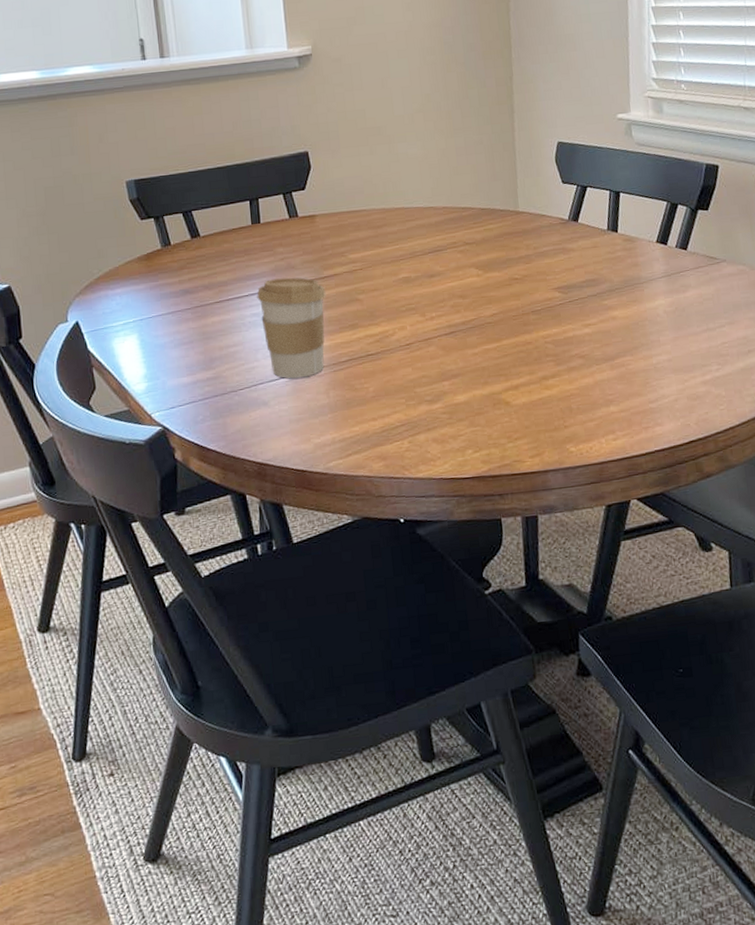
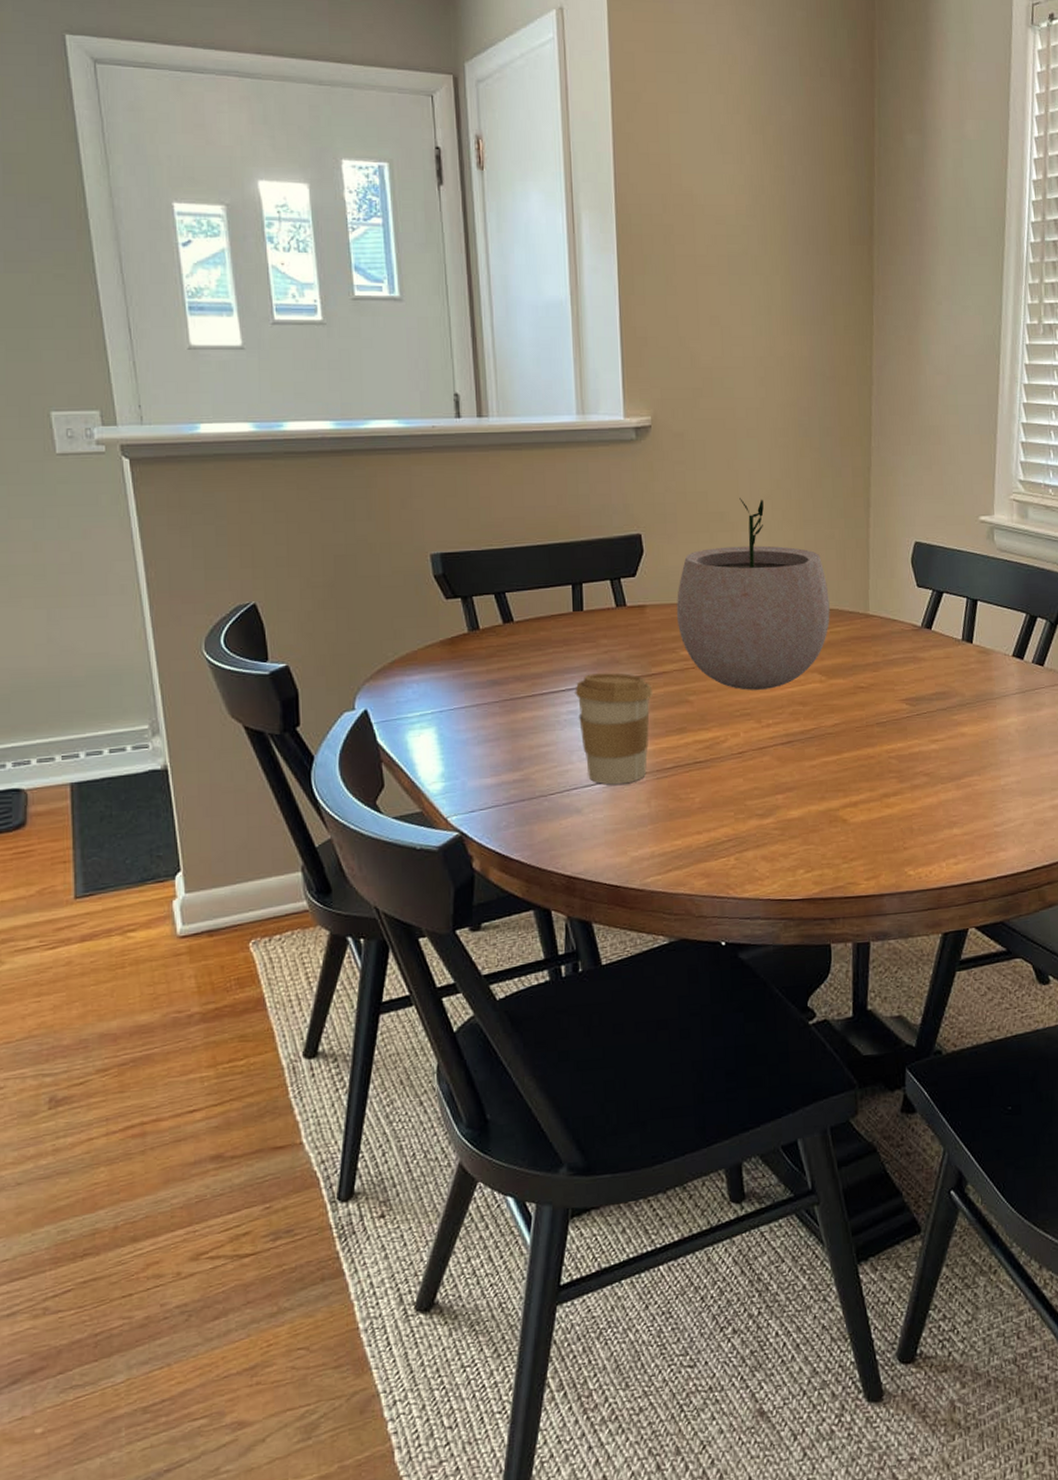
plant pot: none [343,112,483,287] -> present [676,498,830,690]

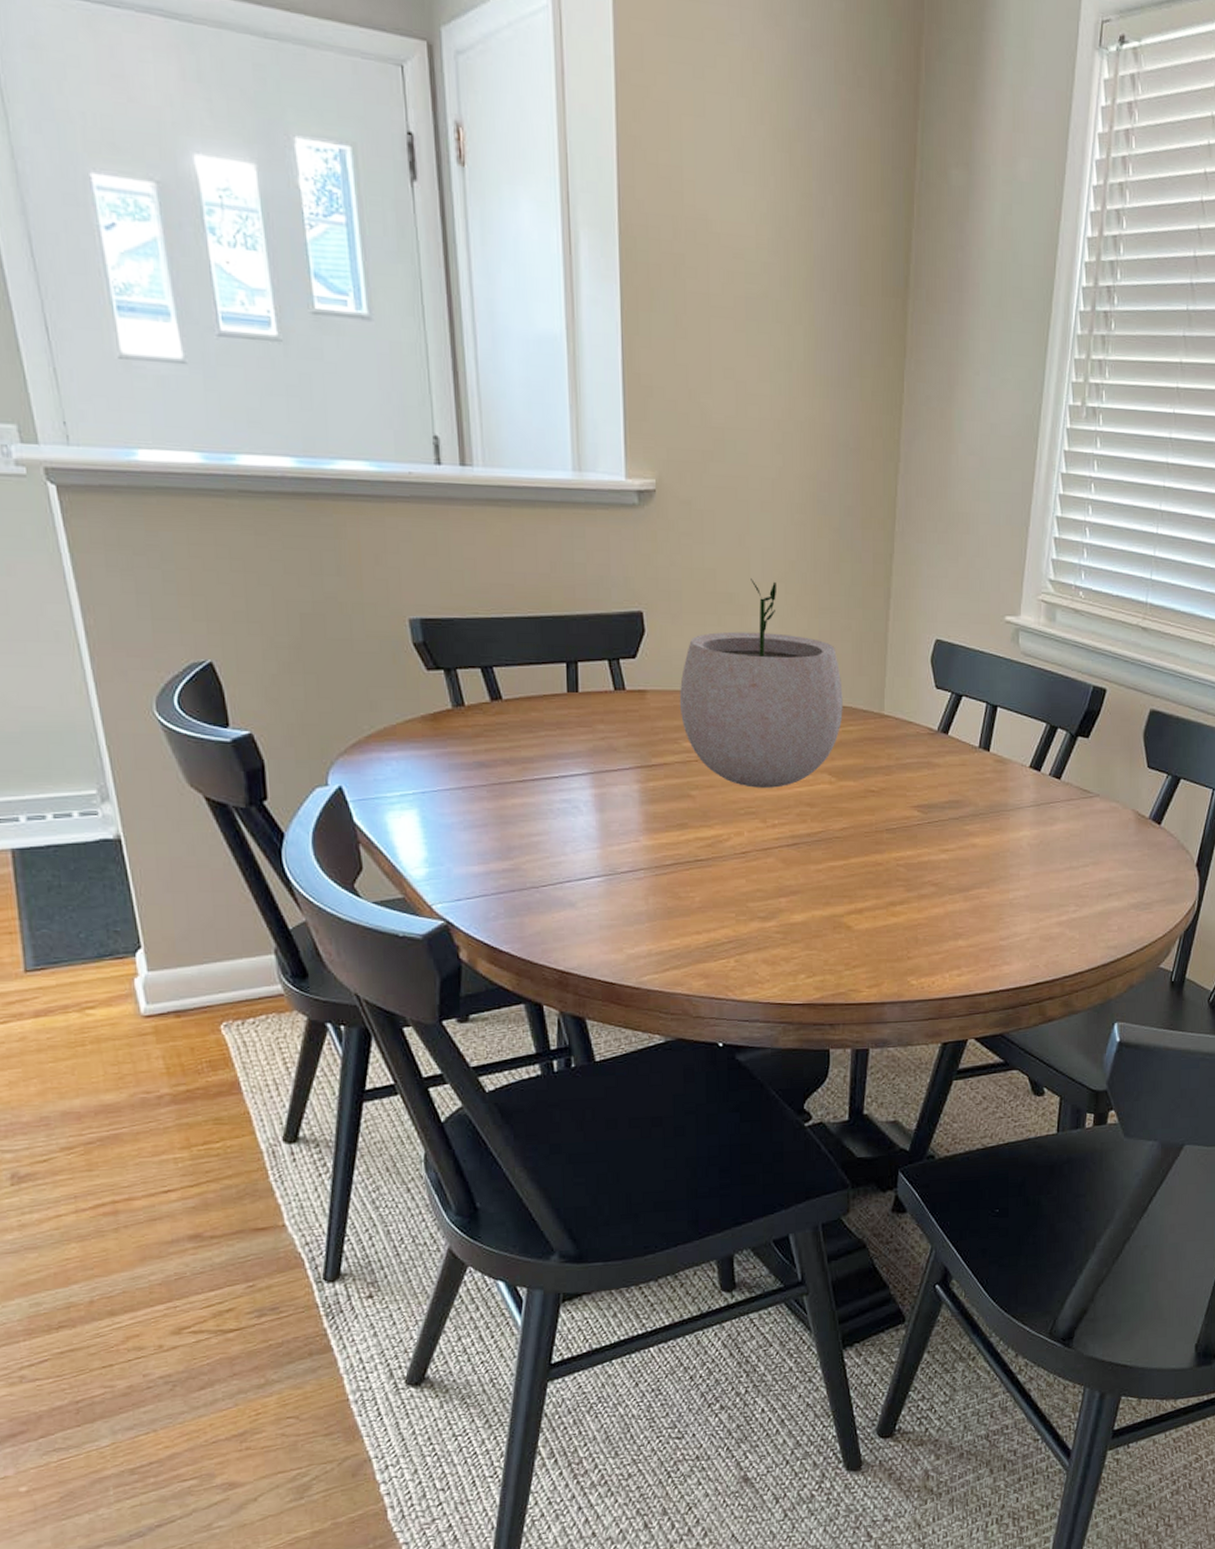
coffee cup: present [575,672,653,785] -> none [569,761,653,879]

